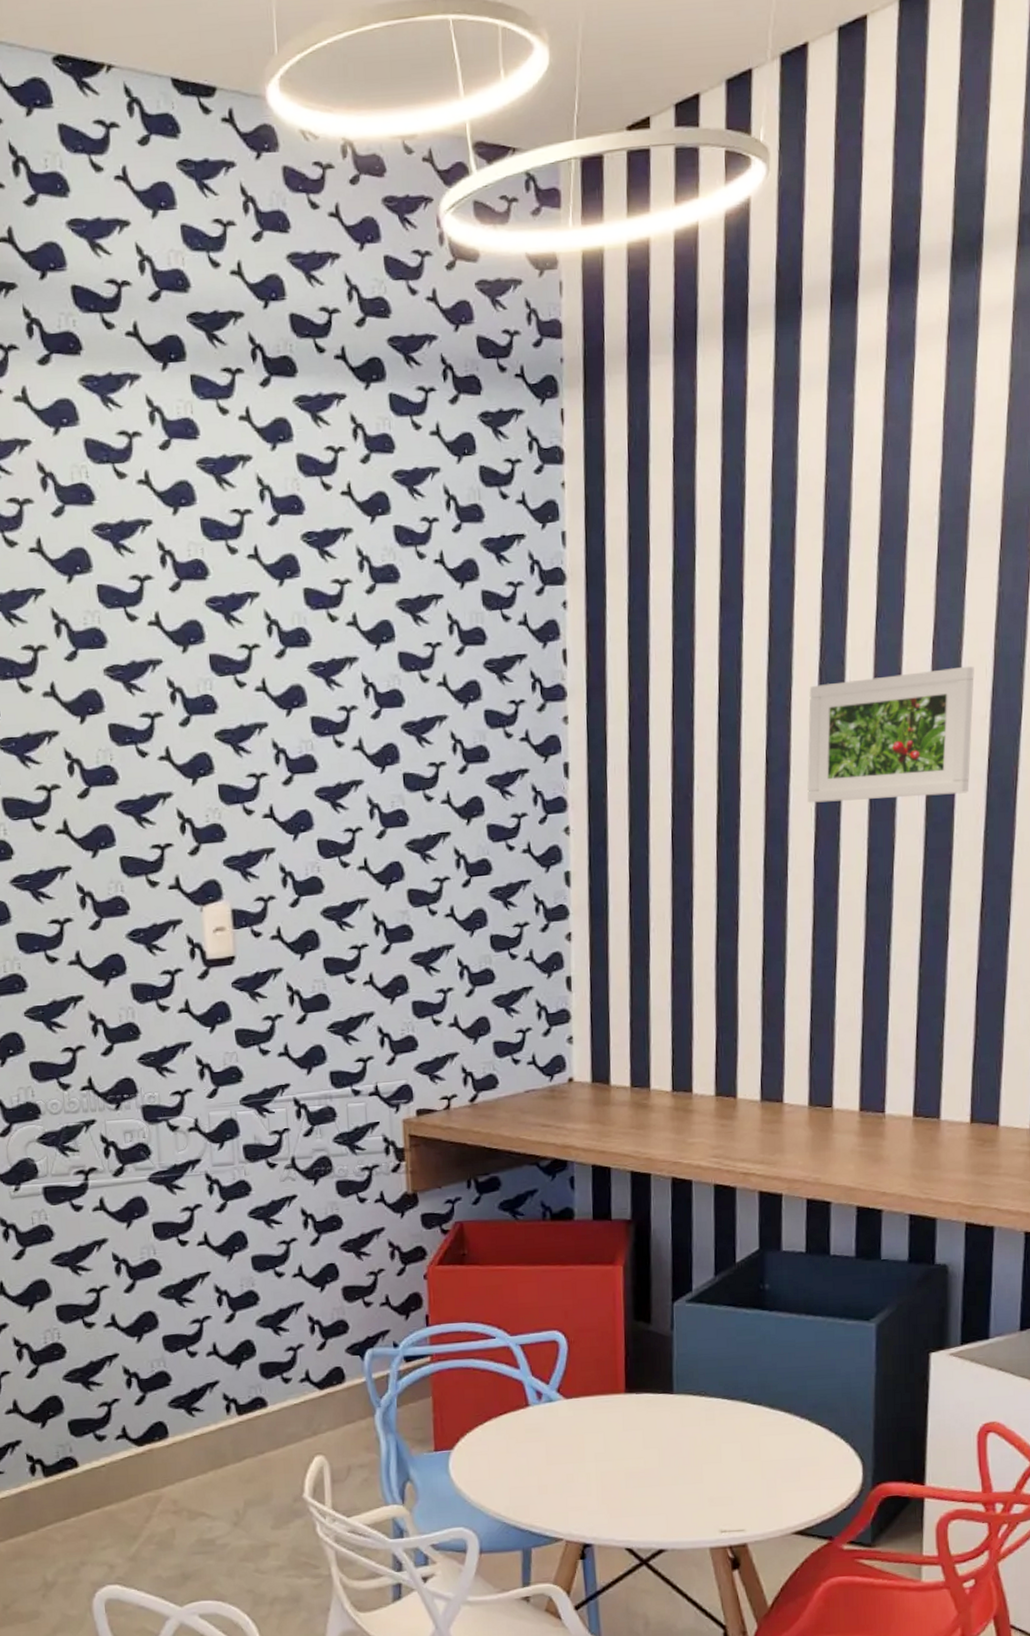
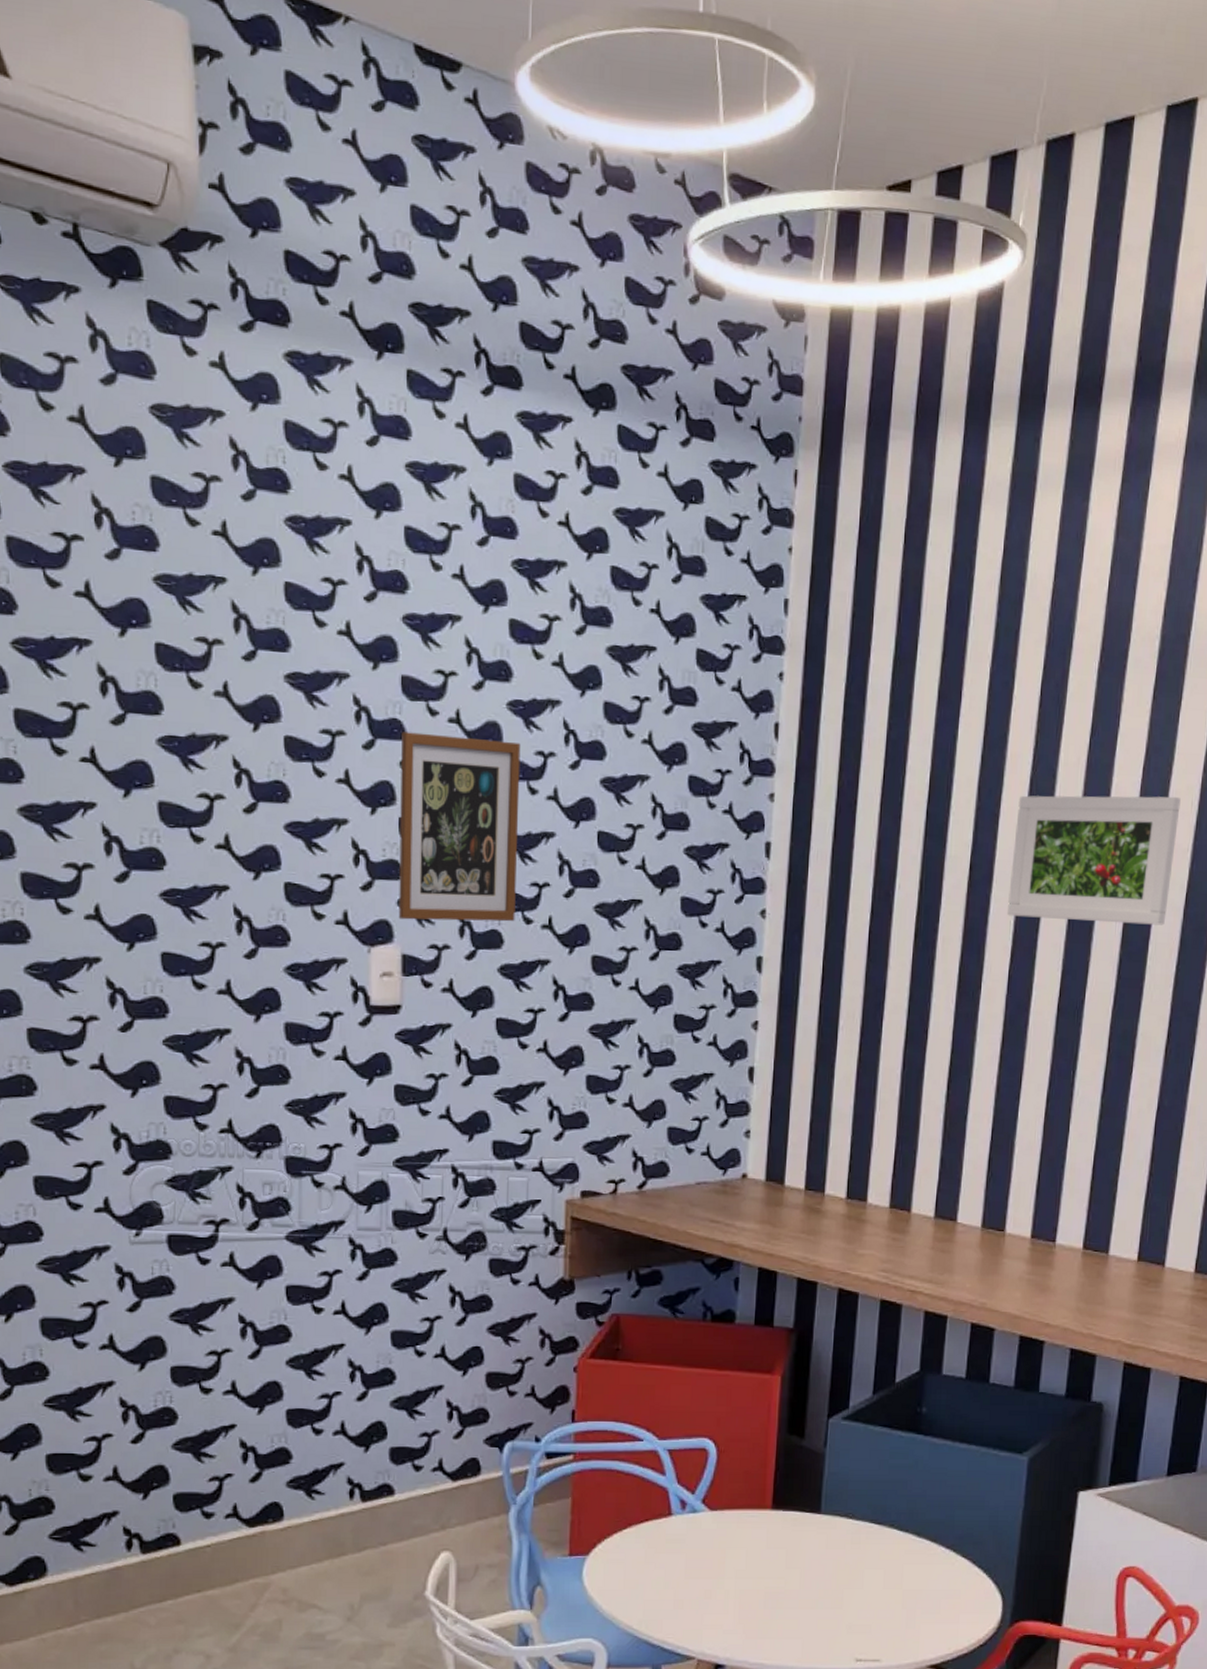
picture frame: none [214,701,333,878] -> present [398,732,521,922]

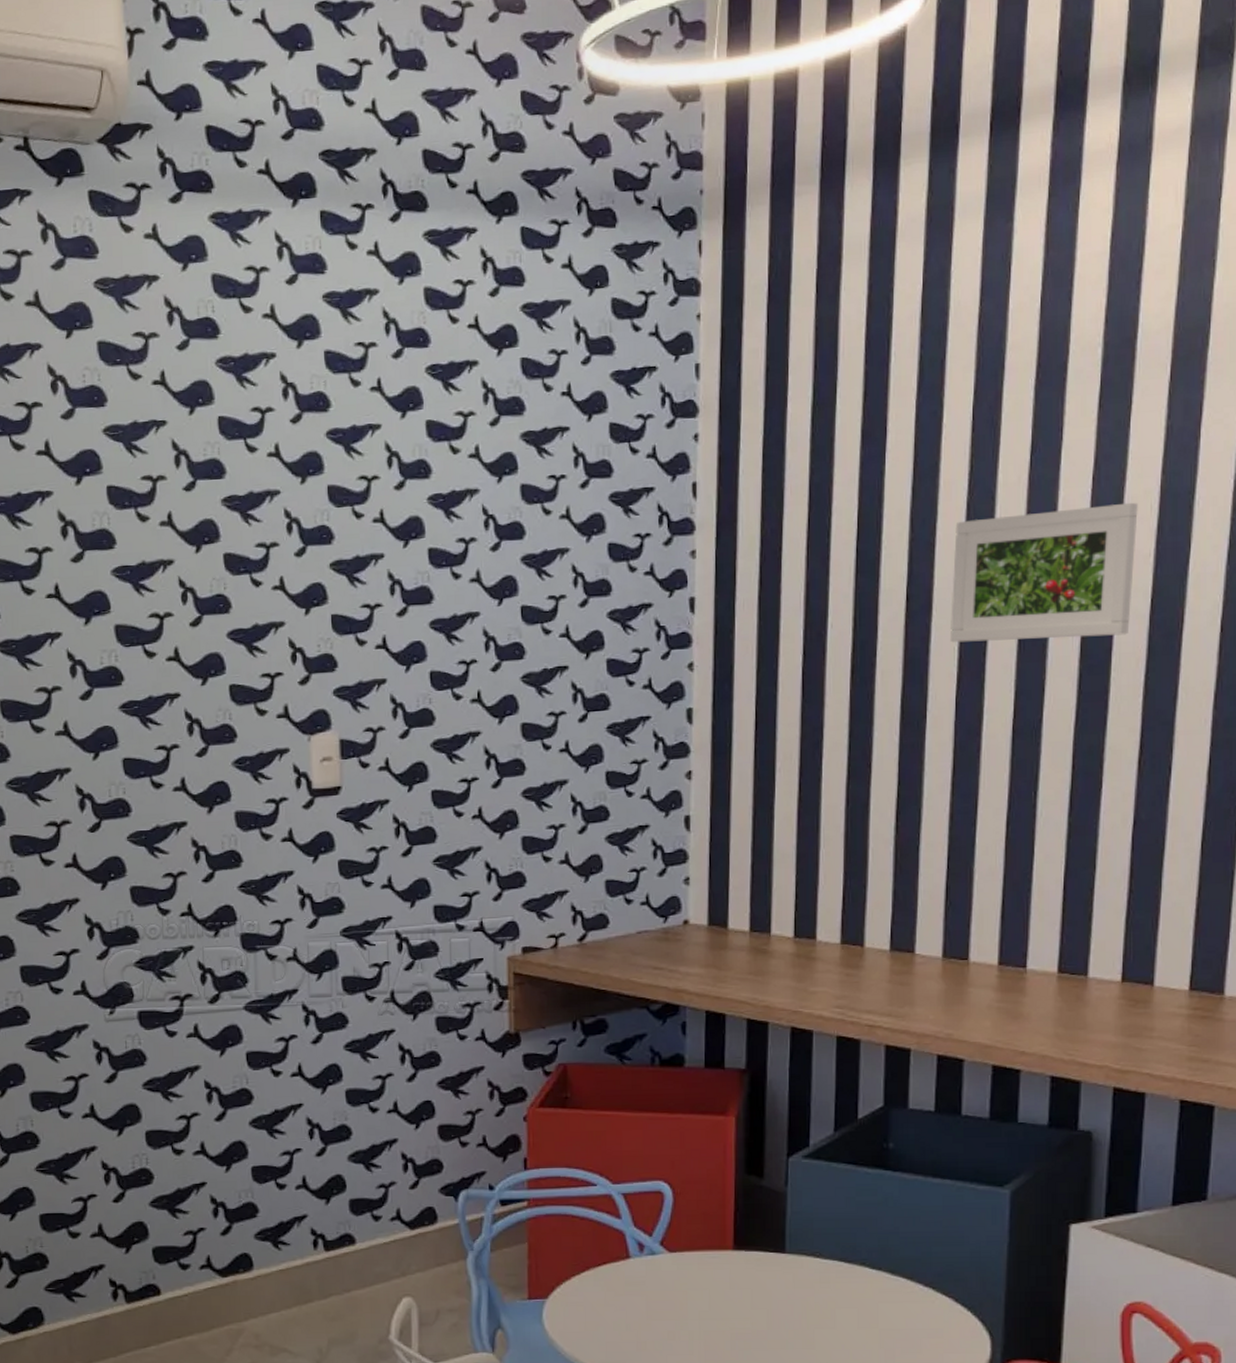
picture frame: present [398,732,521,922] -> none [330,533,445,708]

